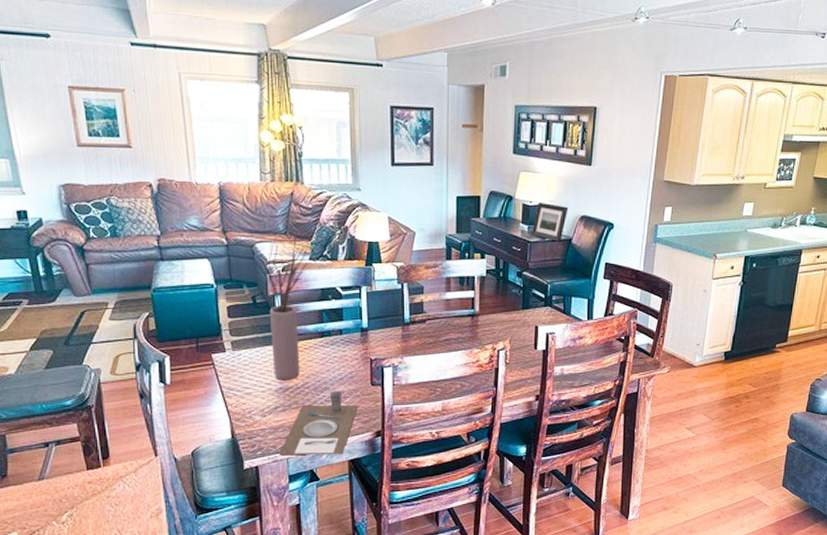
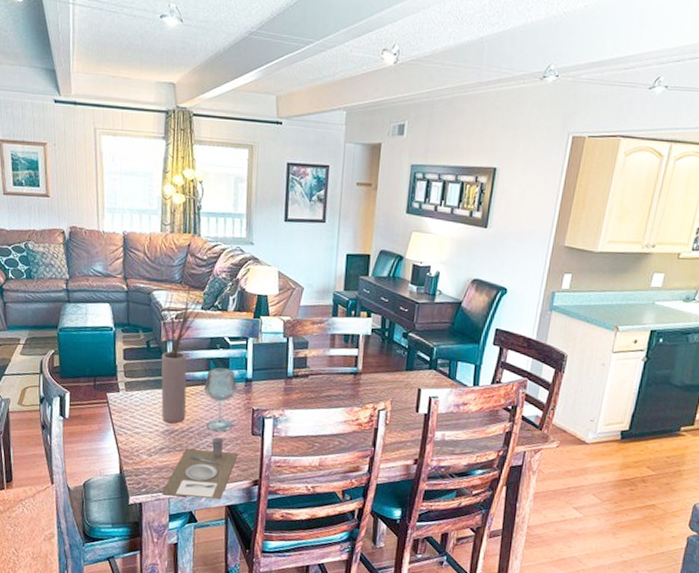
wine glass: none [318,319,353,385] -> present [204,368,237,432]
picture frame: present [532,202,569,242] -> none [420,263,461,305]

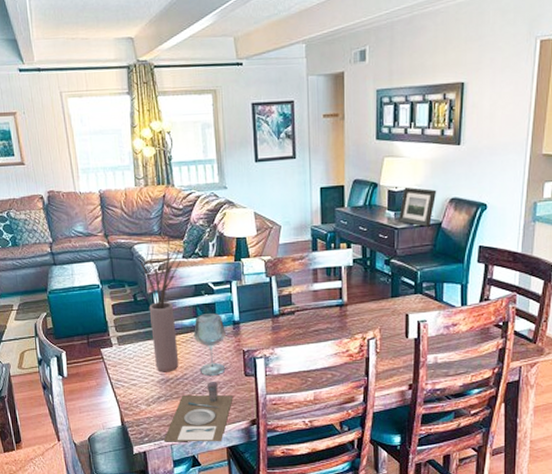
picture frame: none [420,263,461,305] -> present [399,186,437,227]

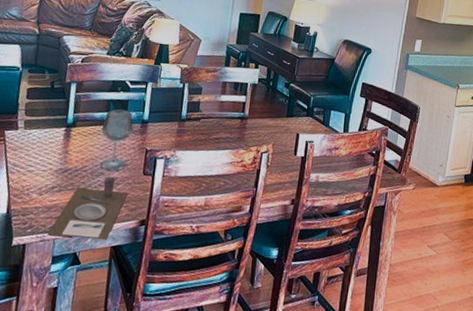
vase: present [140,237,181,372] -> none [57,34,106,163]
picture frame: present [399,186,437,227] -> none [301,24,334,60]

